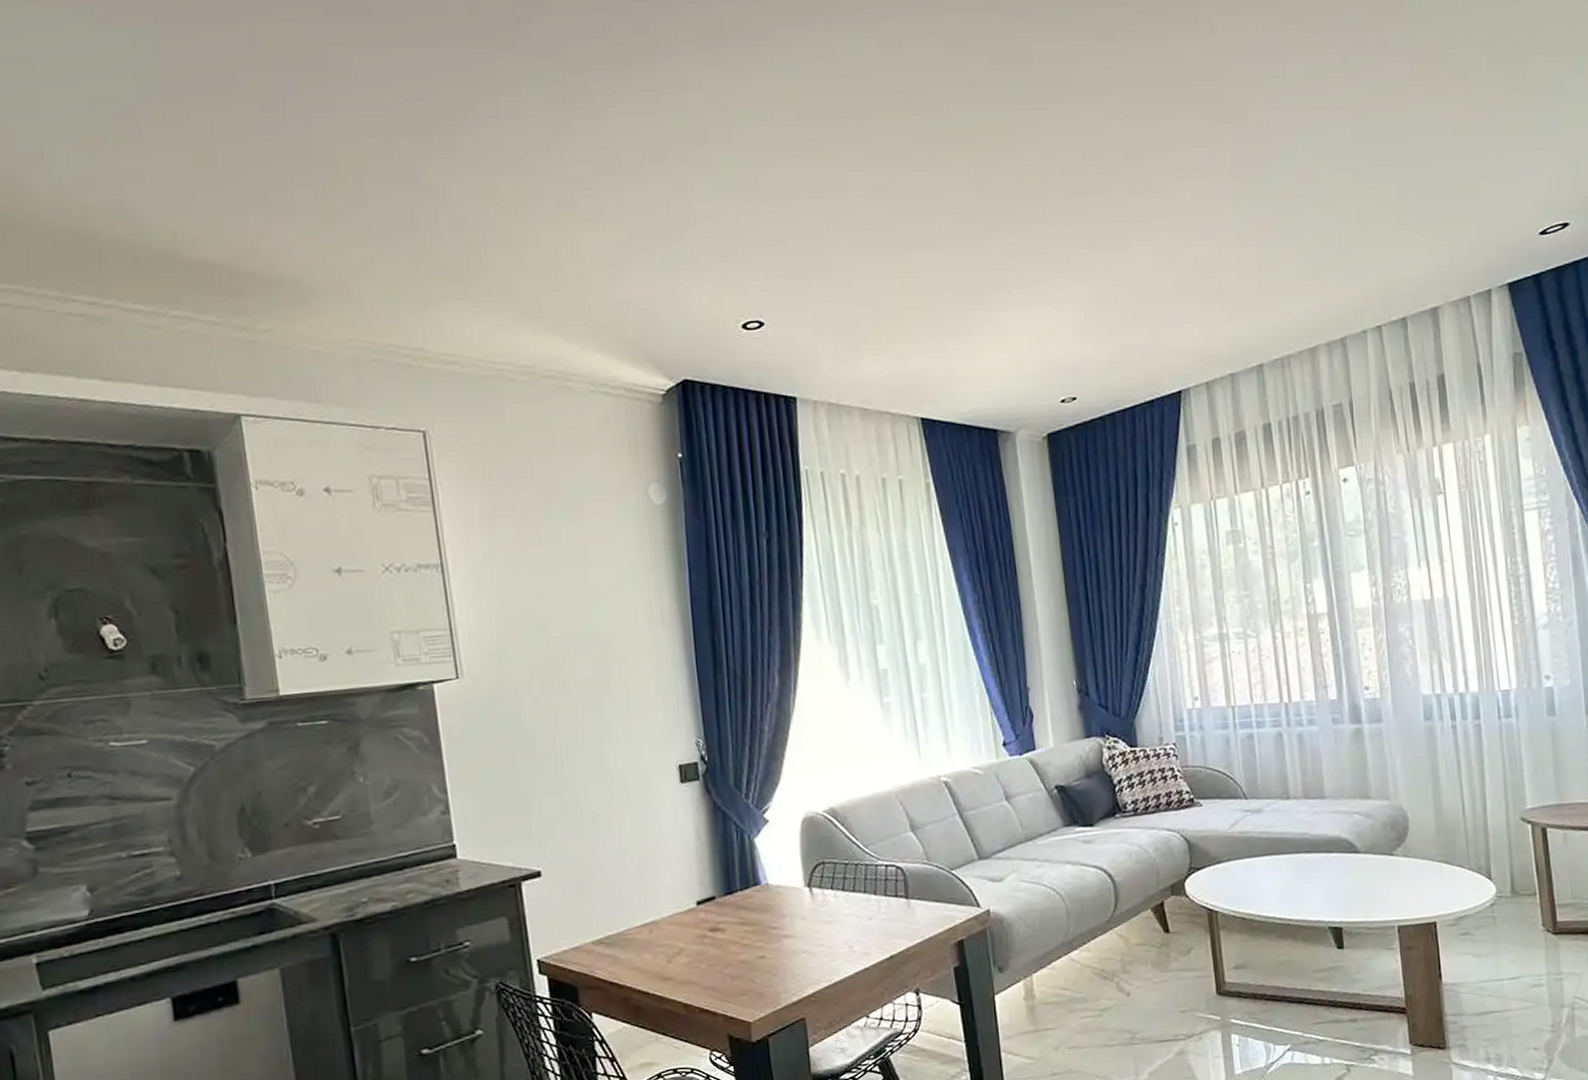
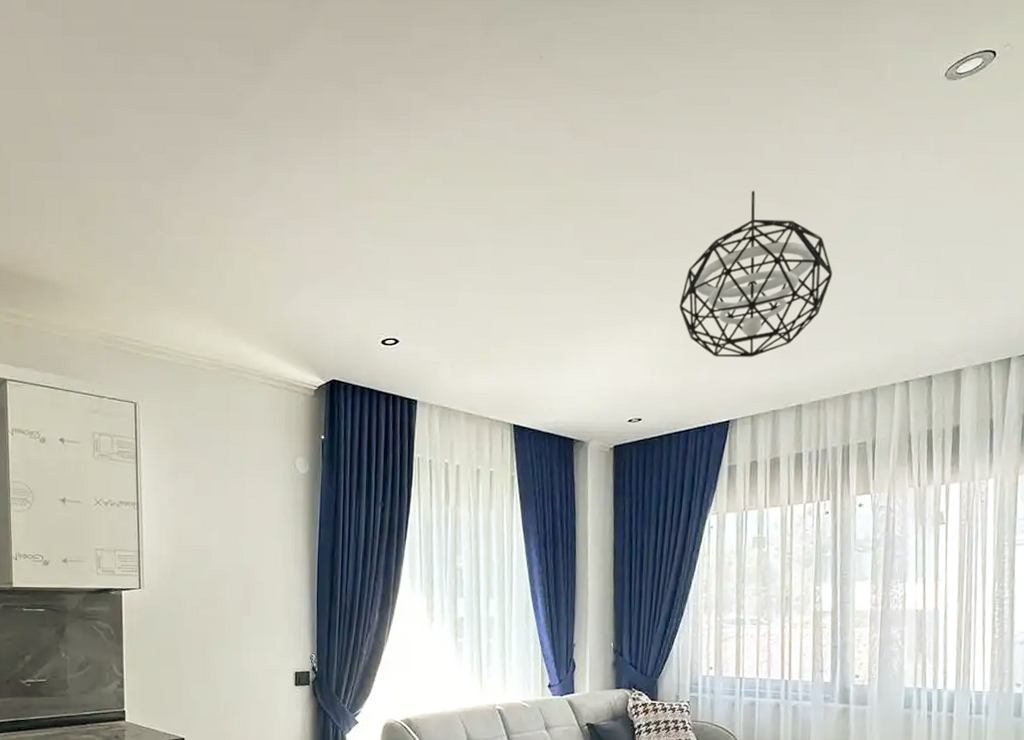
pendant light: none [1104,107,1279,314] -> present [679,190,833,358]

